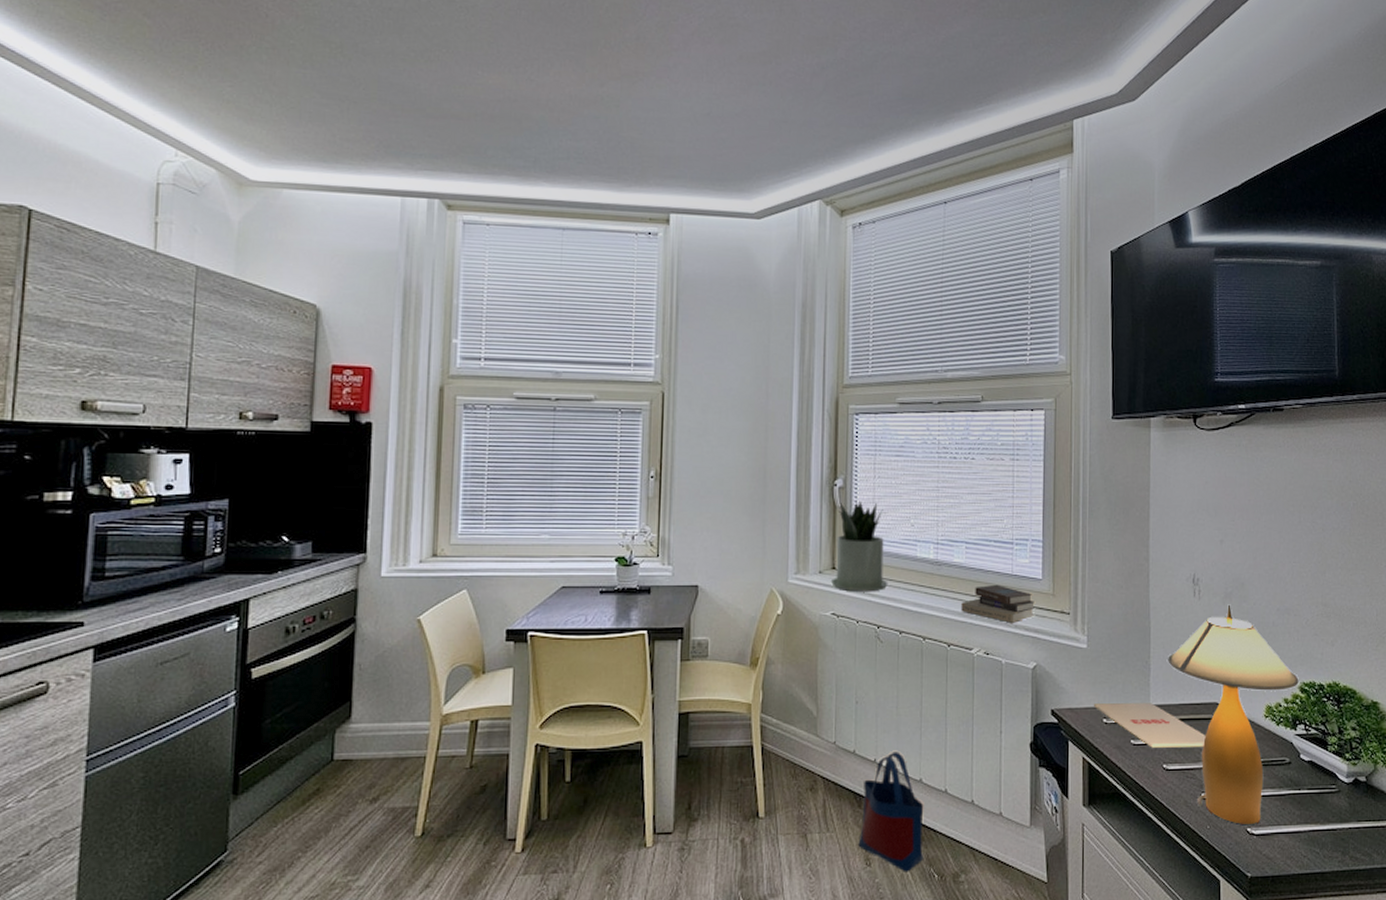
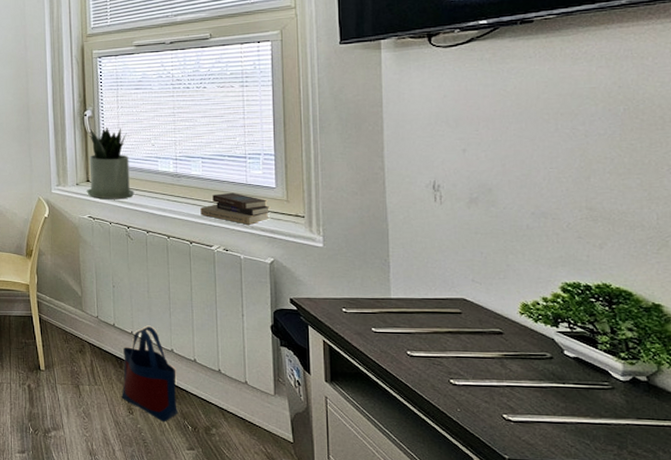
magazine: present [1093,703,1206,748] -> none [331,295,453,338]
table lamp: present [1168,604,1299,825] -> none [408,208,560,412]

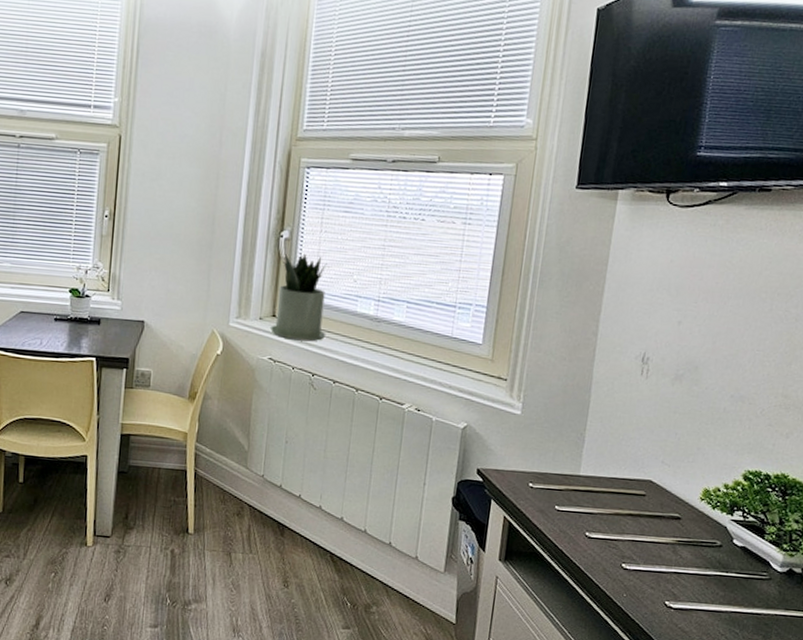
tote bag: present [122,326,178,422] -> none [278,490,343,598]
books: present [200,192,270,225] -> none [396,345,472,384]

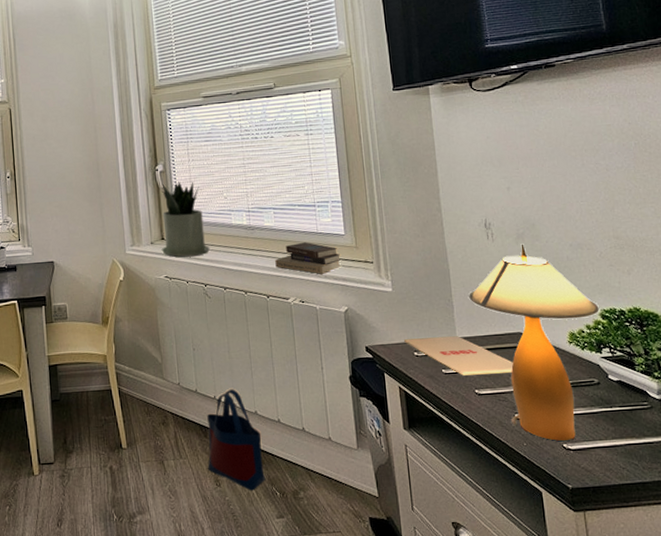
tote bag: none [278,490,343,598] -> present [207,389,265,491]
books: none [396,345,472,384] -> present [275,242,341,274]
magazine: none [520,468,635,521] -> present [403,336,514,376]
table lamp: none [604,386,744,599] -> present [469,244,599,442]

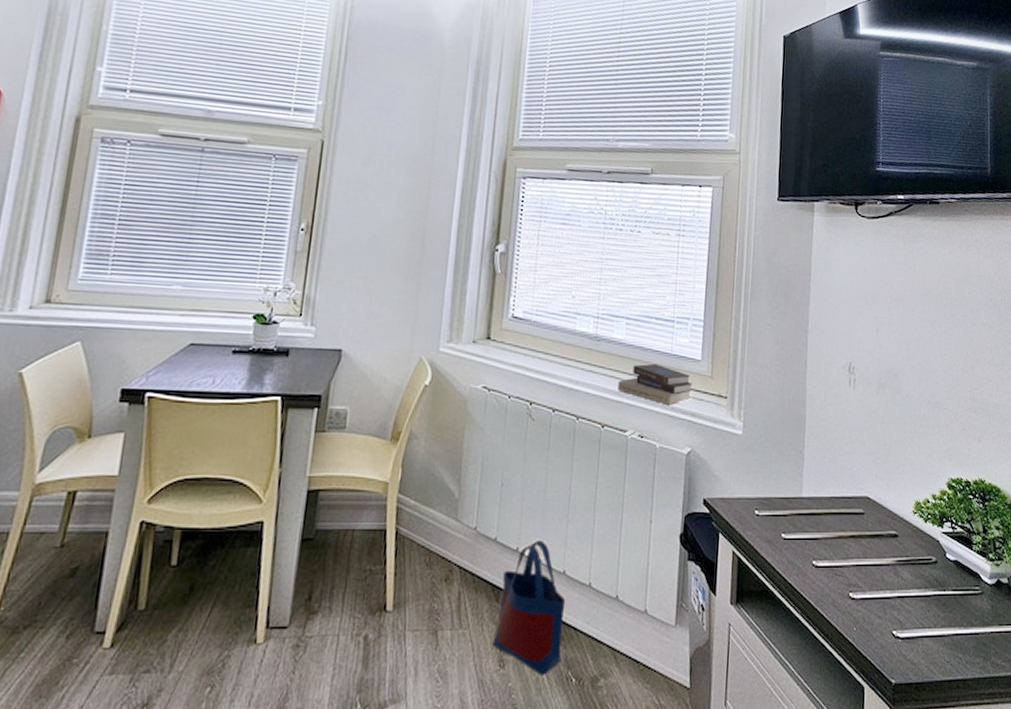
planter: present [161,182,210,258] -> none [484,269,545,366]
magazine: present [403,336,514,376] -> none [745,494,856,543]
table lamp: present [469,244,599,442] -> none [821,395,947,628]

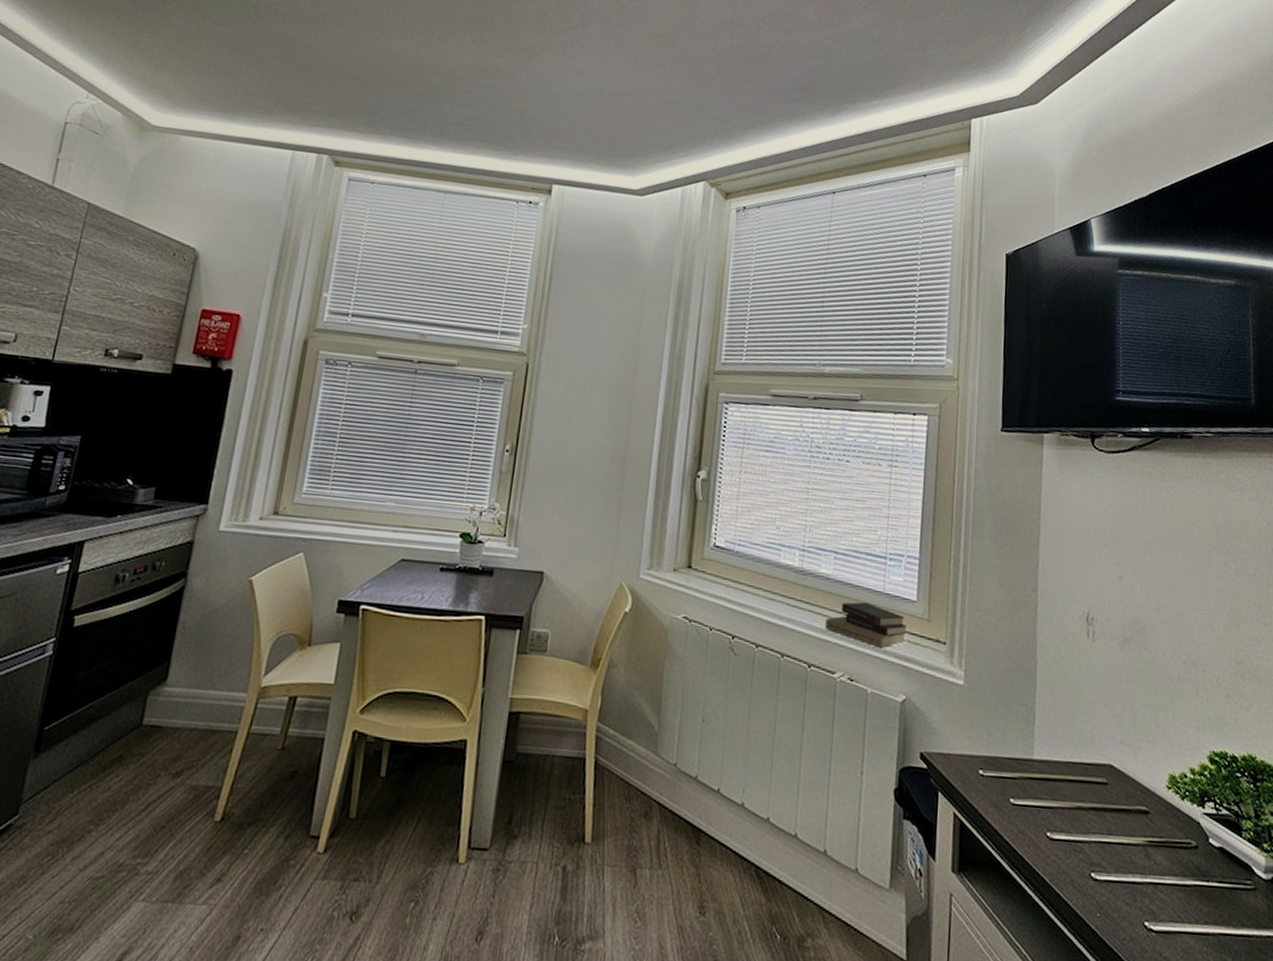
tote bag: present [492,540,566,676] -> none [692,782,770,928]

